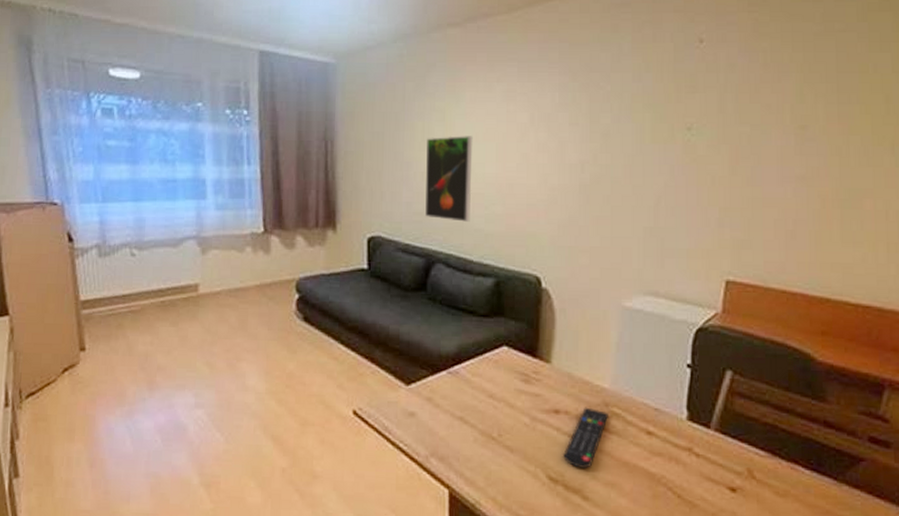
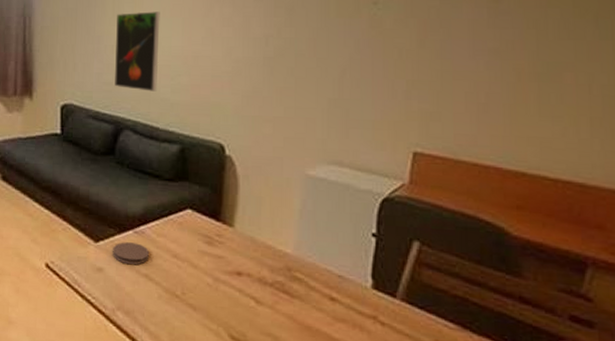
coaster: none [425,383,463,408] -> present [113,242,149,265]
remote control: present [563,407,608,468] -> none [245,270,291,330]

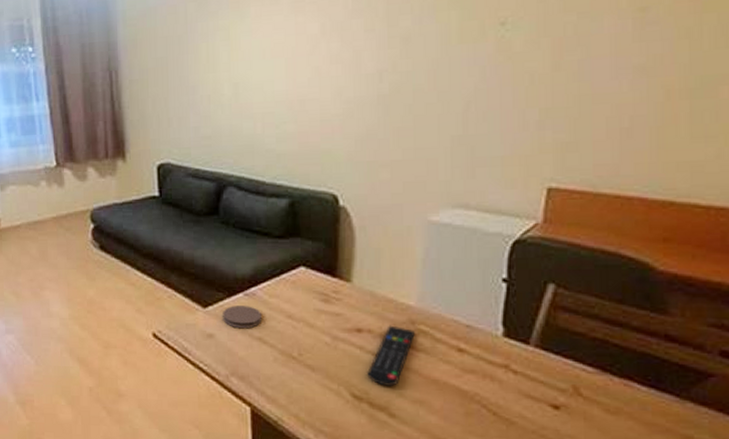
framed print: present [115,11,160,92] -> none [212,53,261,143]
remote control: none [245,270,291,330] -> present [367,325,415,386]

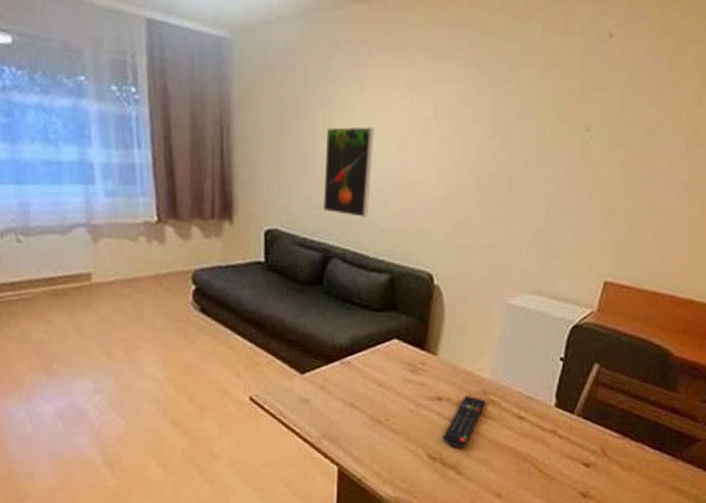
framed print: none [212,53,261,143] -> present [323,126,375,217]
coaster: present [223,306,261,329] -> none [319,373,355,395]

